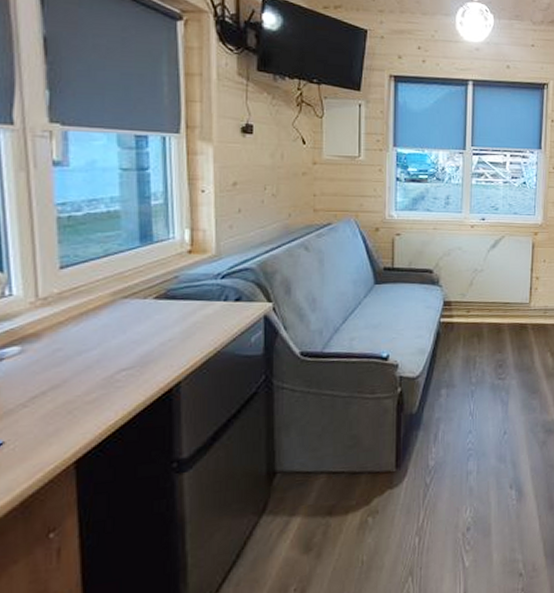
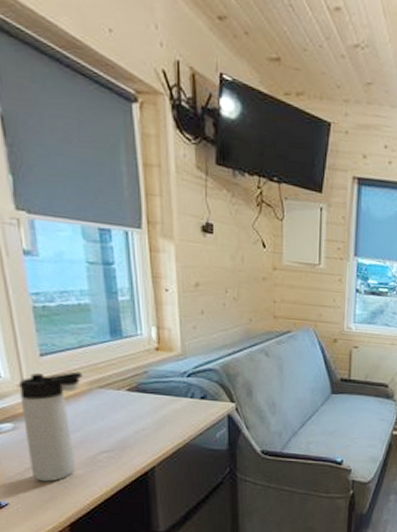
thermos bottle: none [32,282,106,412] -> present [19,371,83,482]

